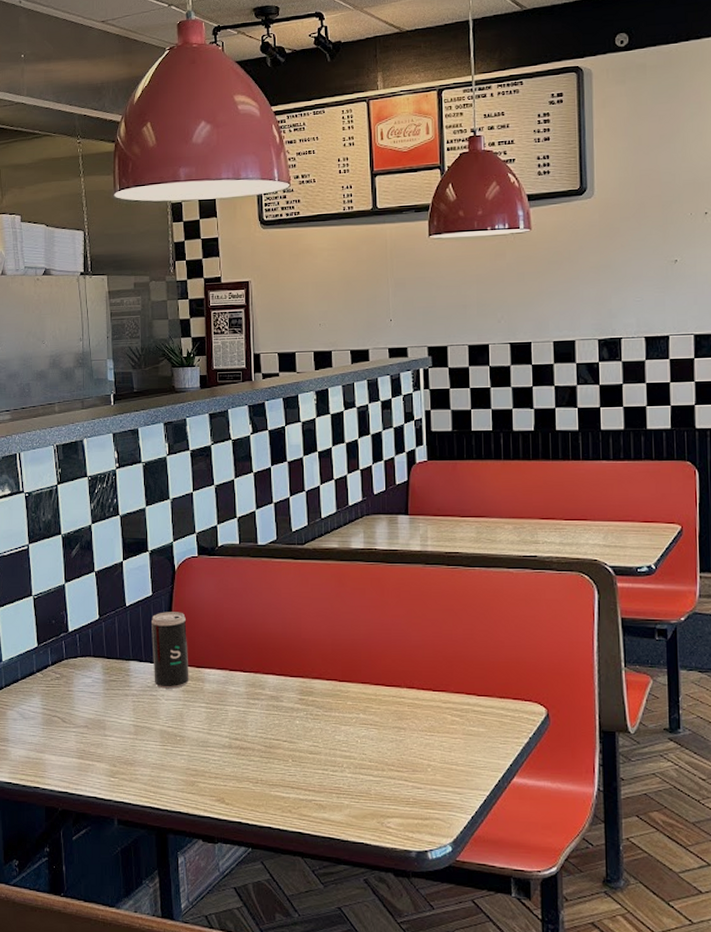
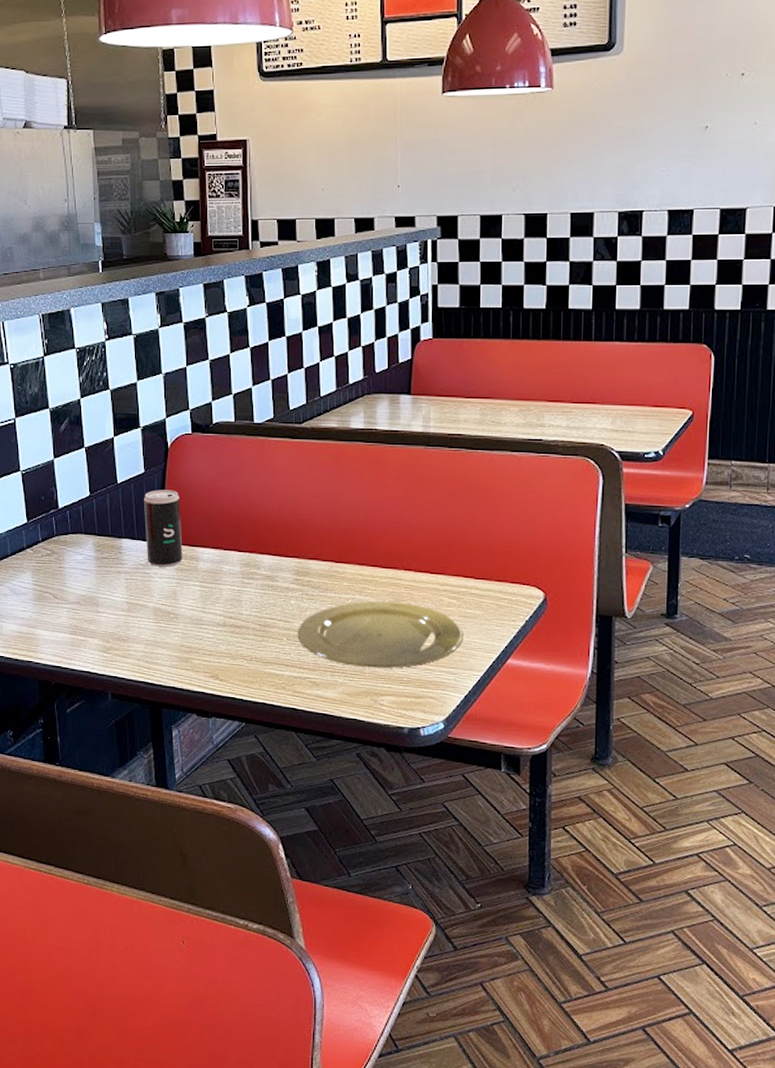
plate: none [302,720,468,789] -> present [297,601,463,669]

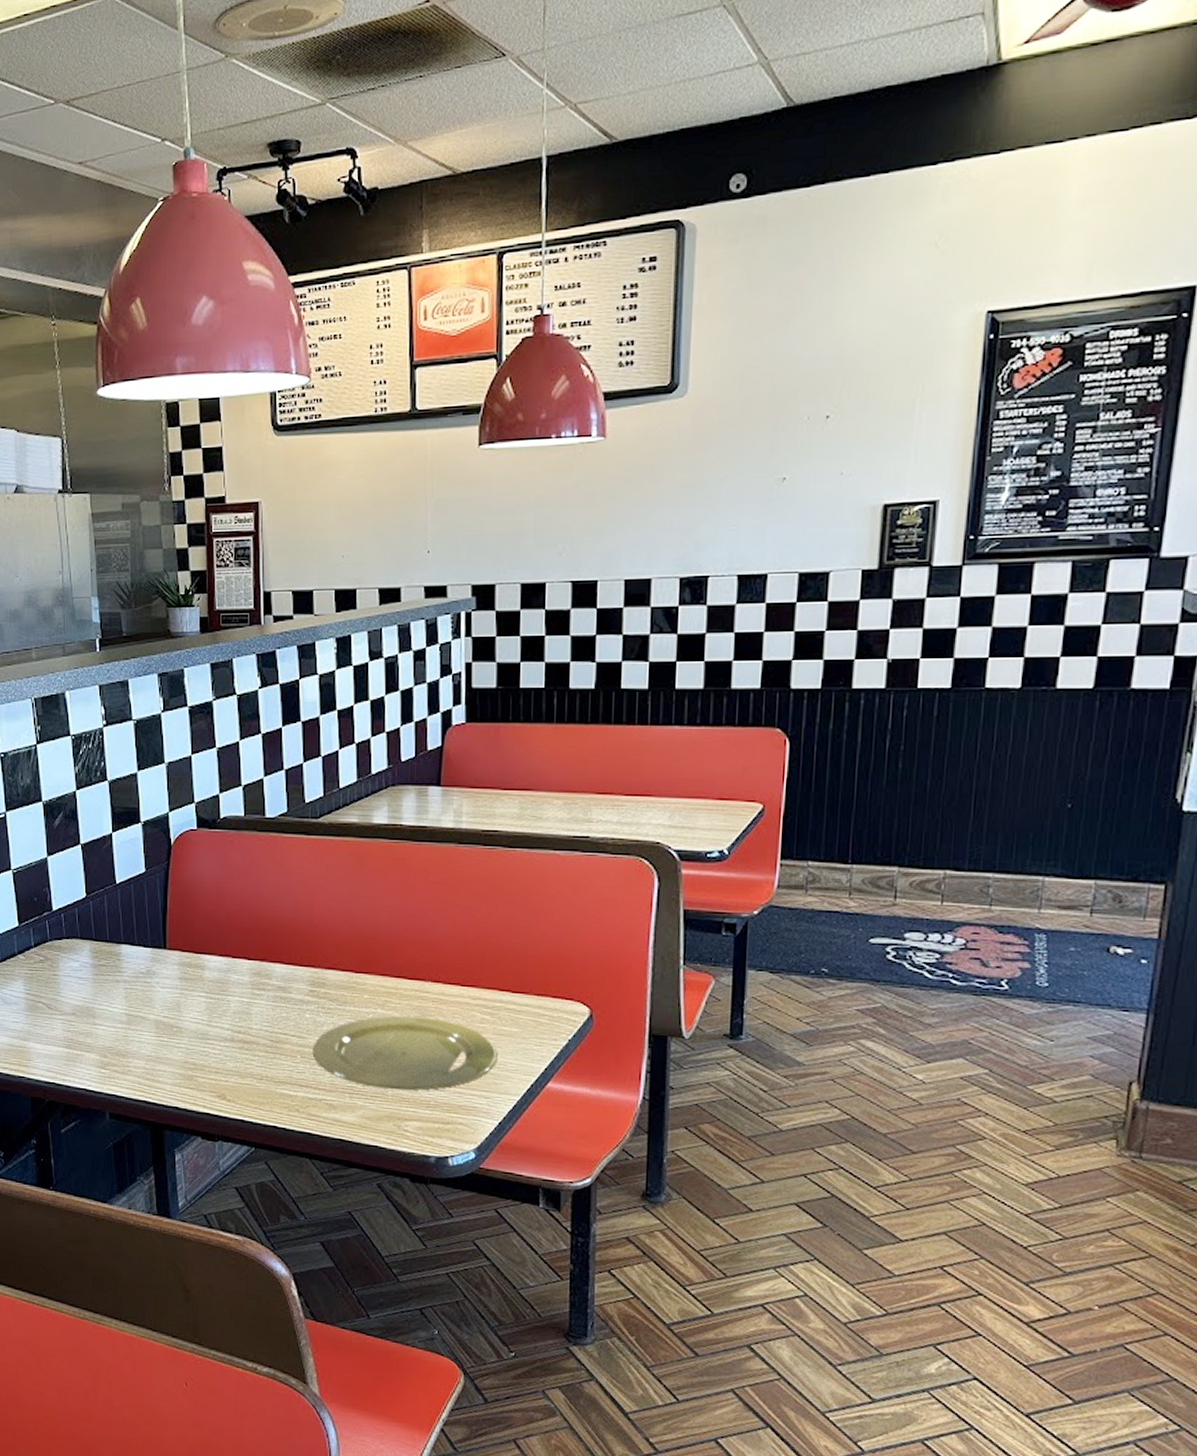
beverage can: present [144,490,183,567] -> none [145,891,187,976]

